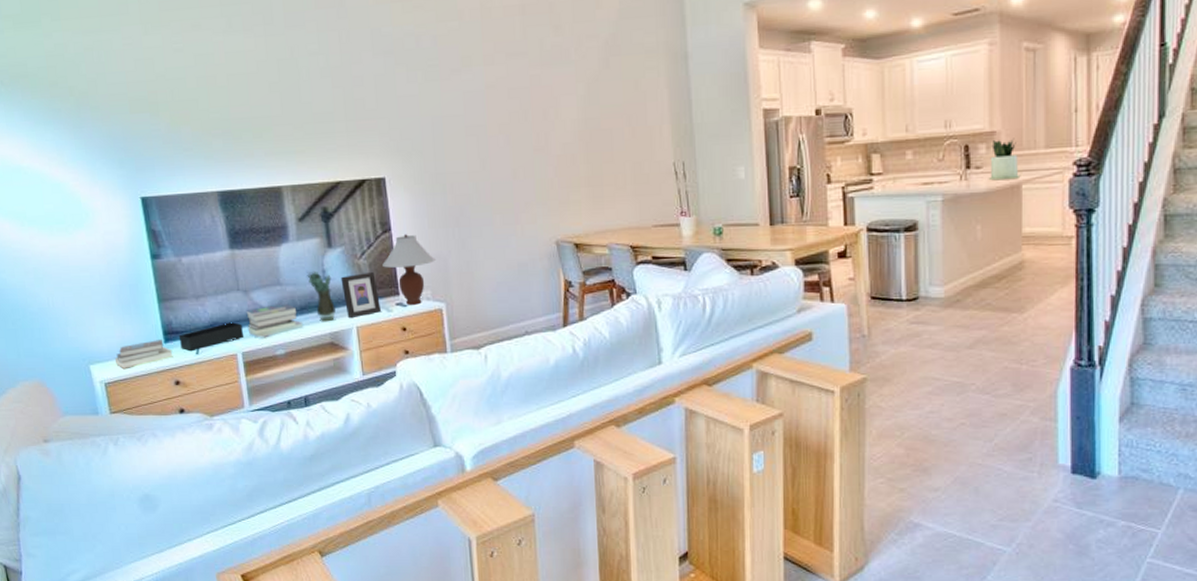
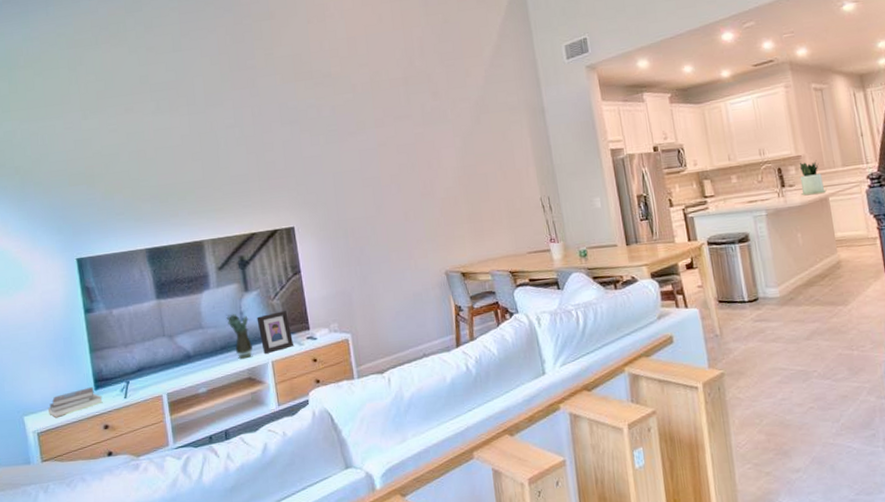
speaker: present [178,322,243,352] -> none [108,366,168,396]
books: present [246,304,304,338] -> none [171,345,224,379]
table lamp: present [382,234,435,306] -> none [294,275,341,339]

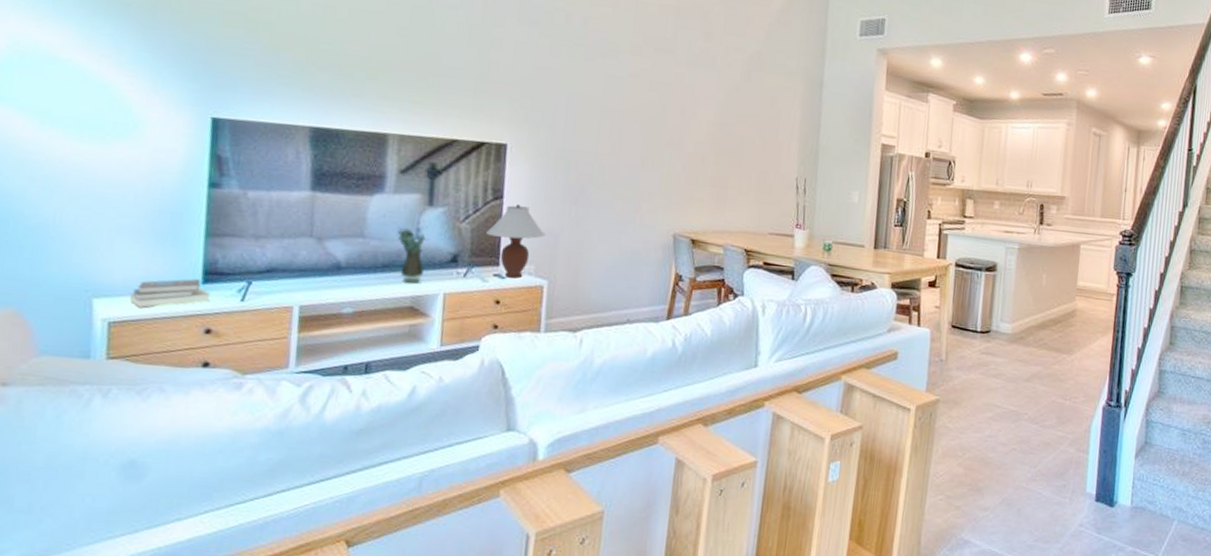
picture frame: present [256,311,293,354] -> none [435,237,476,283]
table lamp: none [294,275,341,339] -> present [486,204,546,280]
planter: present [799,160,827,196] -> none [1055,204,1081,240]

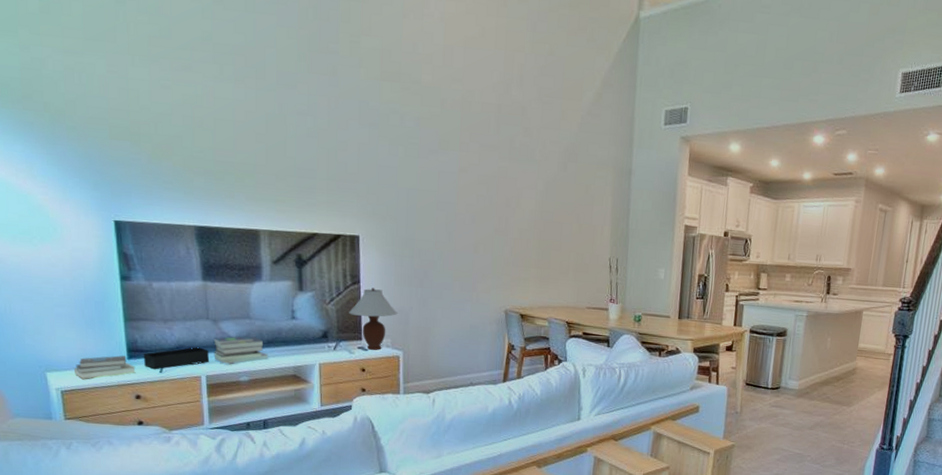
speaker: none [222,270,307,298] -> present [143,347,209,370]
books: none [312,257,382,293] -> present [213,335,269,365]
vase: present [397,227,426,285] -> none [276,310,302,357]

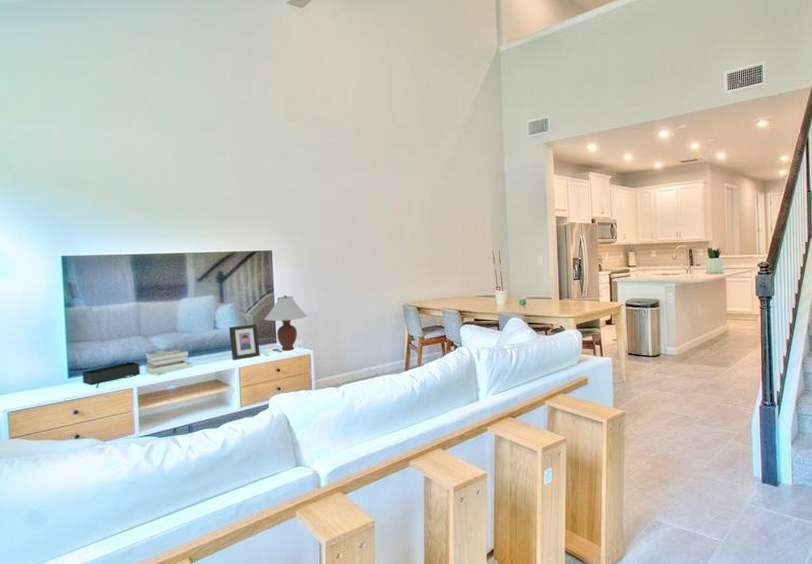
books: present [73,355,136,380] -> none [19,375,75,400]
picture frame: none [308,317,343,355] -> present [229,324,260,360]
planter: none [841,275,864,307] -> present [705,246,725,275]

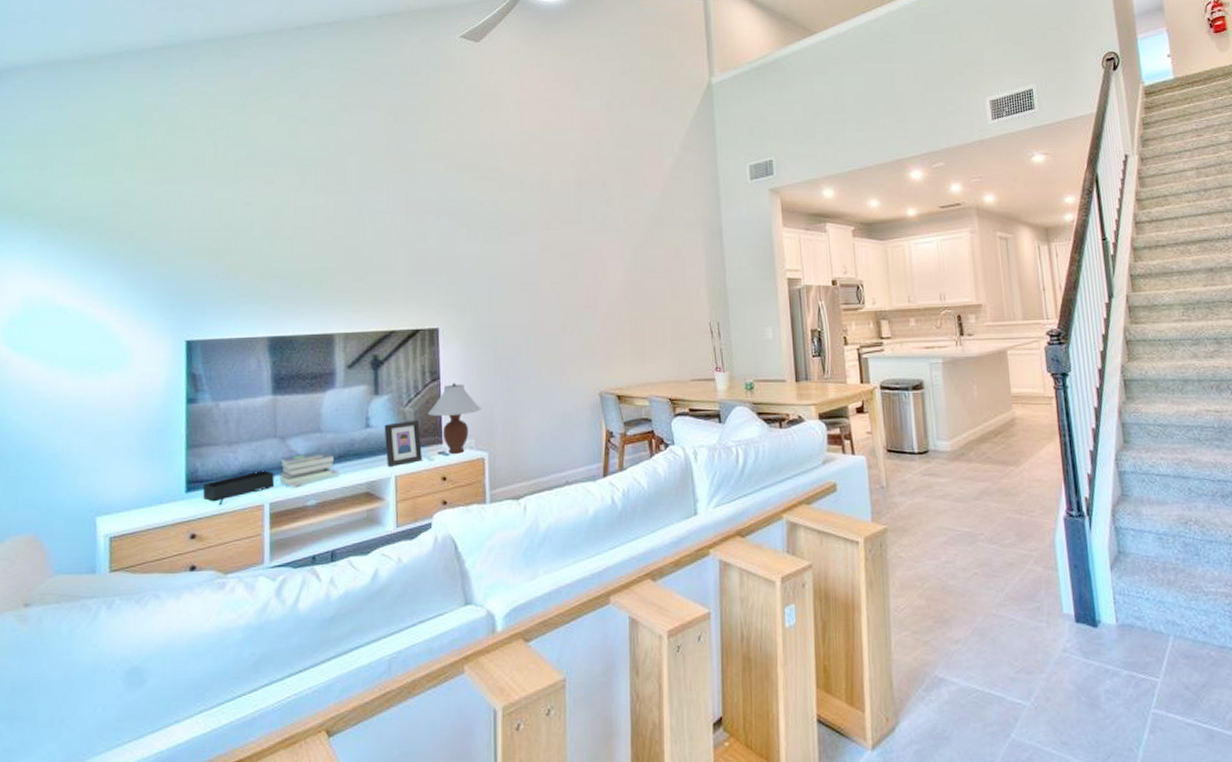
planter: present [705,246,725,275] -> none [979,310,1006,347]

